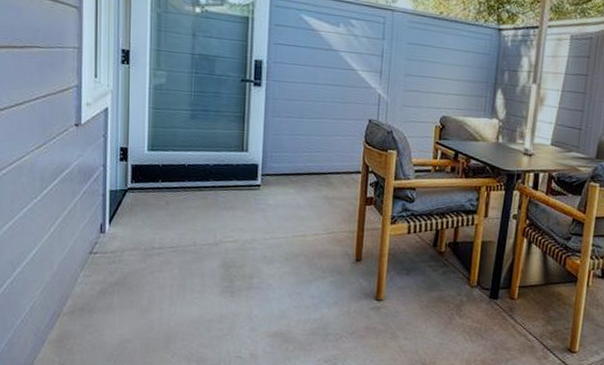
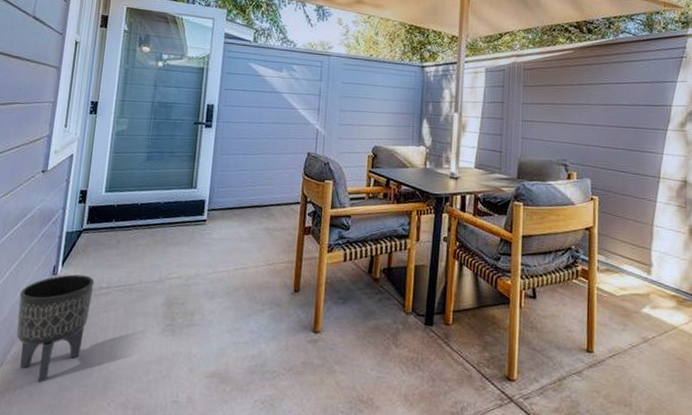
planter: none [68,233,146,335] -> present [16,274,95,383]

